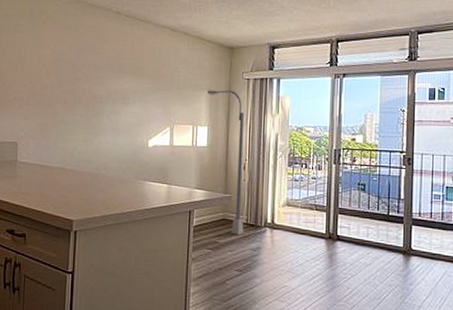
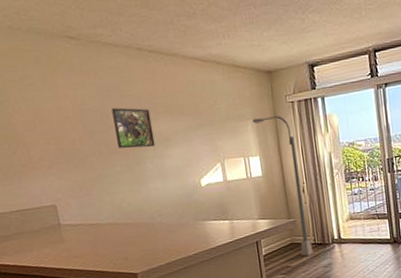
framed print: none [82,62,116,103] -> present [112,107,156,149]

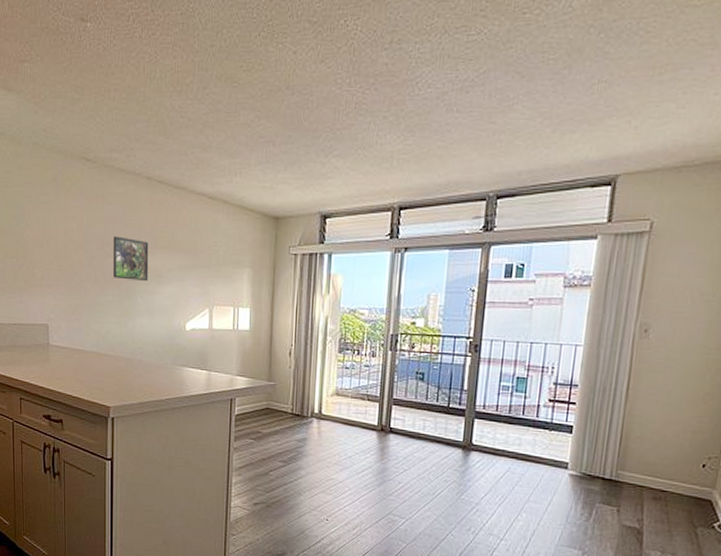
floor lamp: present [253,116,314,257] -> none [250,267,291,425]

